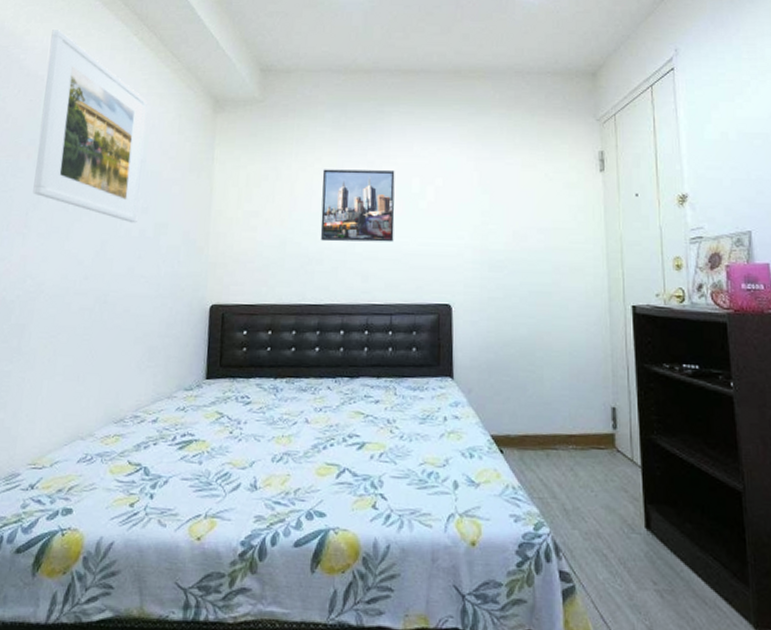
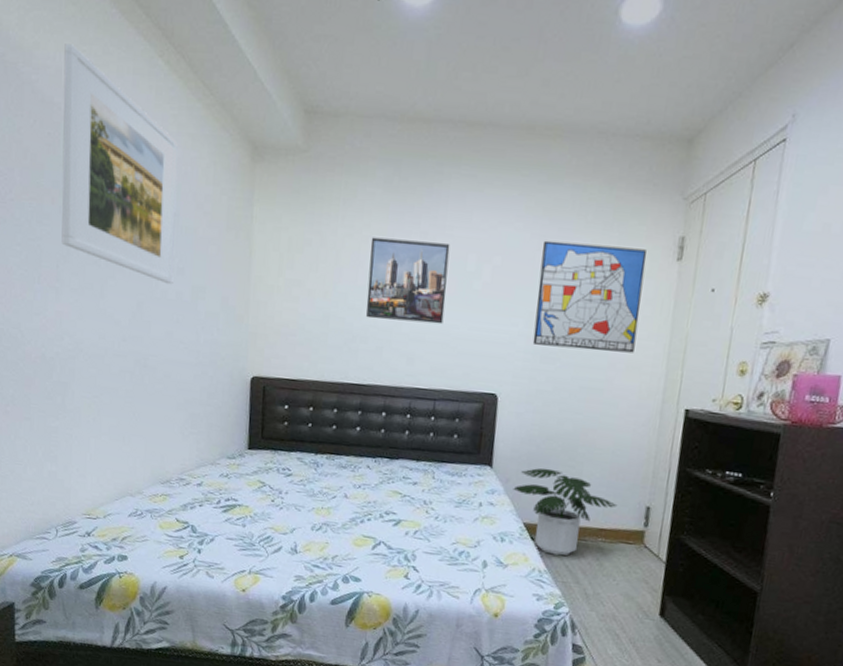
potted plant: none [476,375,583,469] -> present [513,468,618,556]
wall art: none [478,162,575,257] -> present [532,240,647,353]

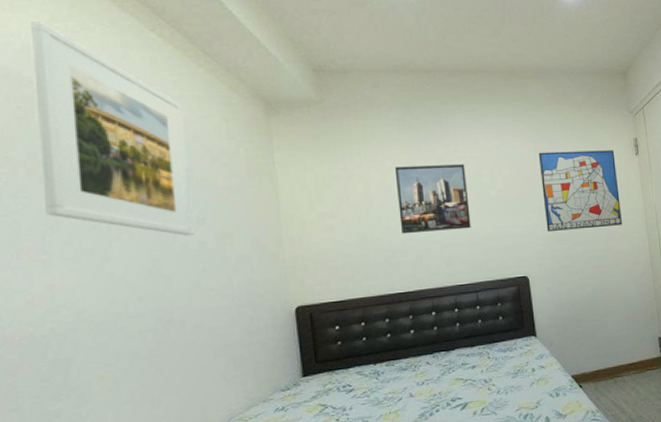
potted plant: present [513,468,618,556] -> none [557,326,638,396]

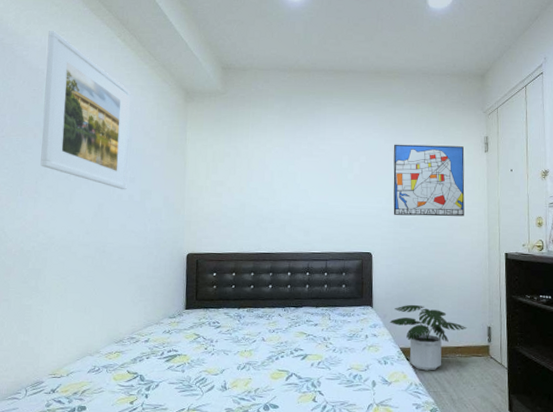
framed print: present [394,164,471,234] -> none [271,148,329,206]
potted plant: none [557,326,638,396] -> present [389,304,467,371]

